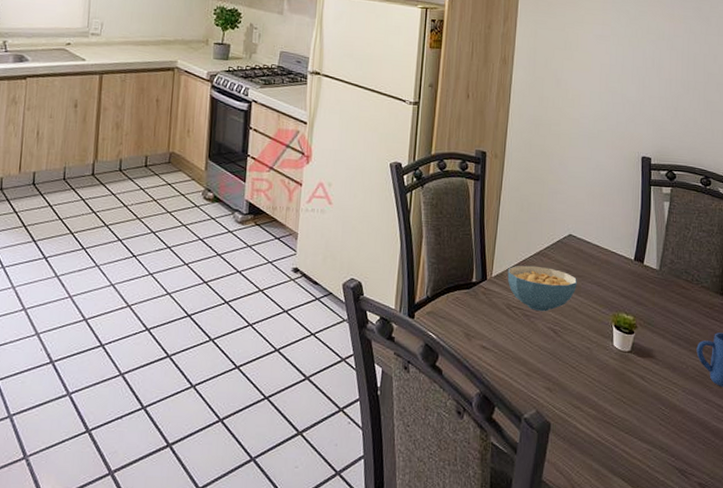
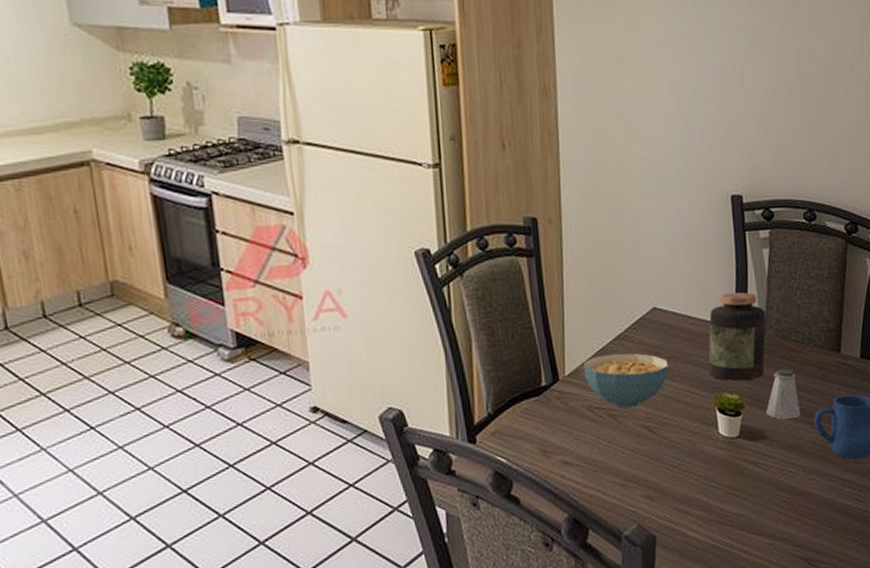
jar: none [610,232,662,306] -> present [708,292,766,382]
saltshaker: none [656,301,685,344] -> present [766,368,801,420]

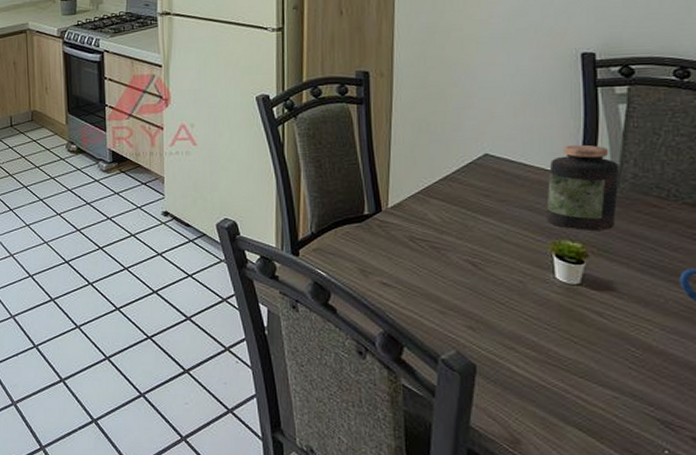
cereal bowl: present [583,352,669,408] -> none [407,192,499,243]
saltshaker: present [766,368,801,420] -> none [616,223,662,274]

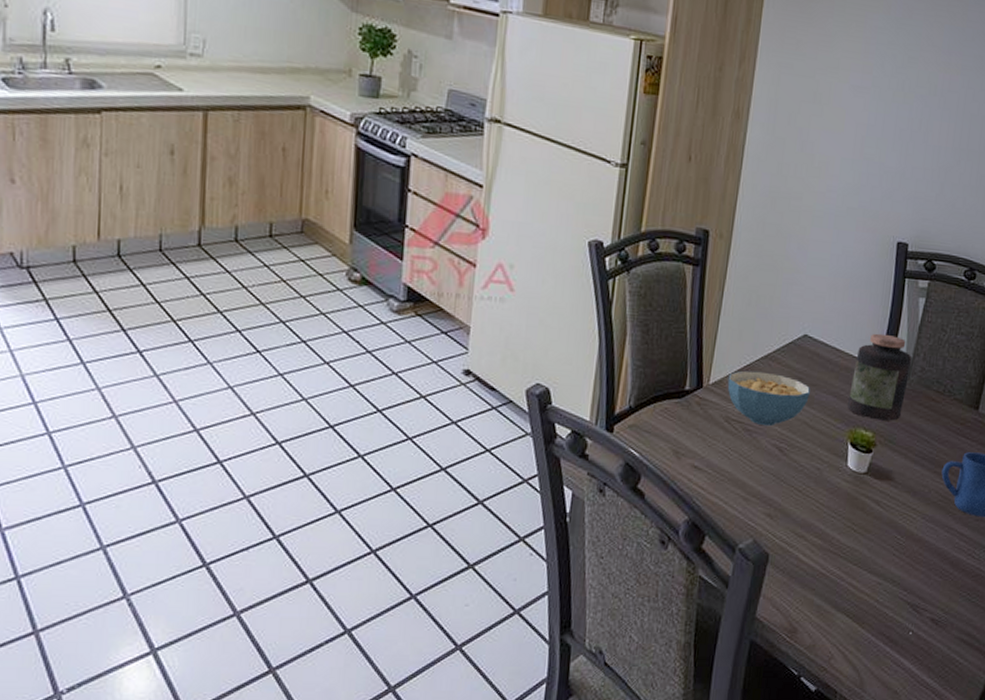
cereal bowl: none [407,192,499,243] -> present [727,370,810,427]

